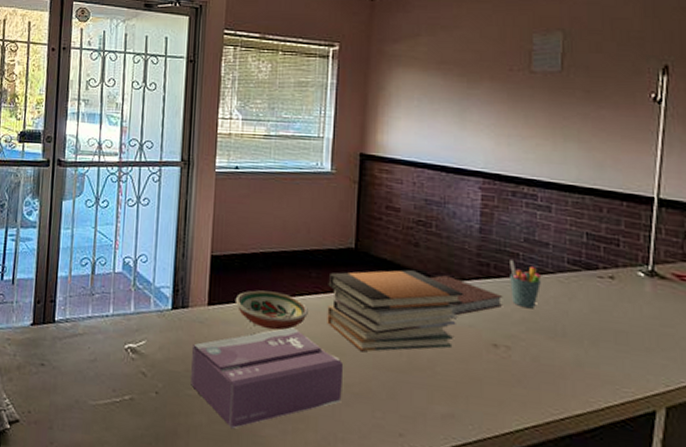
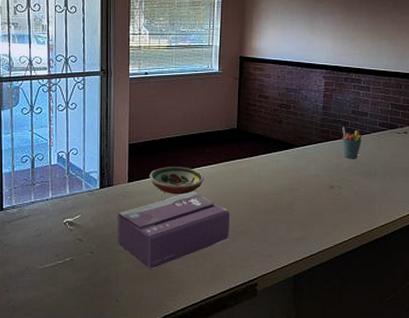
book stack: present [327,270,465,352] -> none [218,141,312,203]
notebook: present [430,275,503,316] -> none [290,142,338,170]

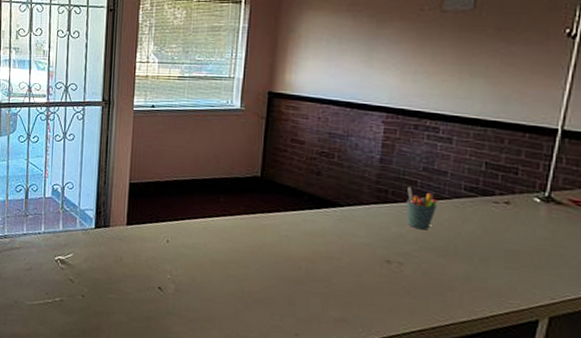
tissue box: present [118,191,230,269] -> none [112,244,247,326]
decorative bowl: present [149,167,204,195] -> none [150,212,216,247]

